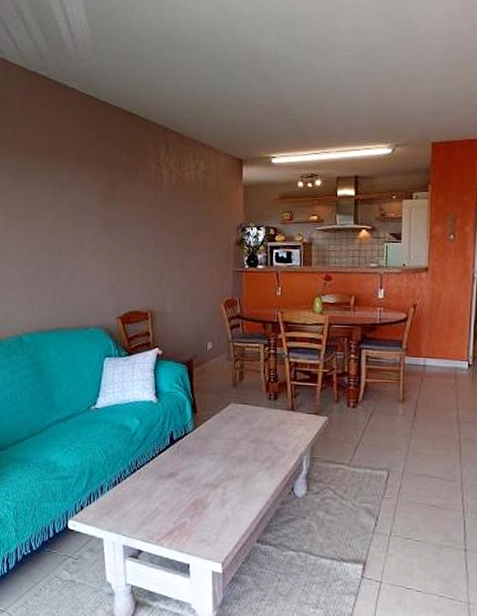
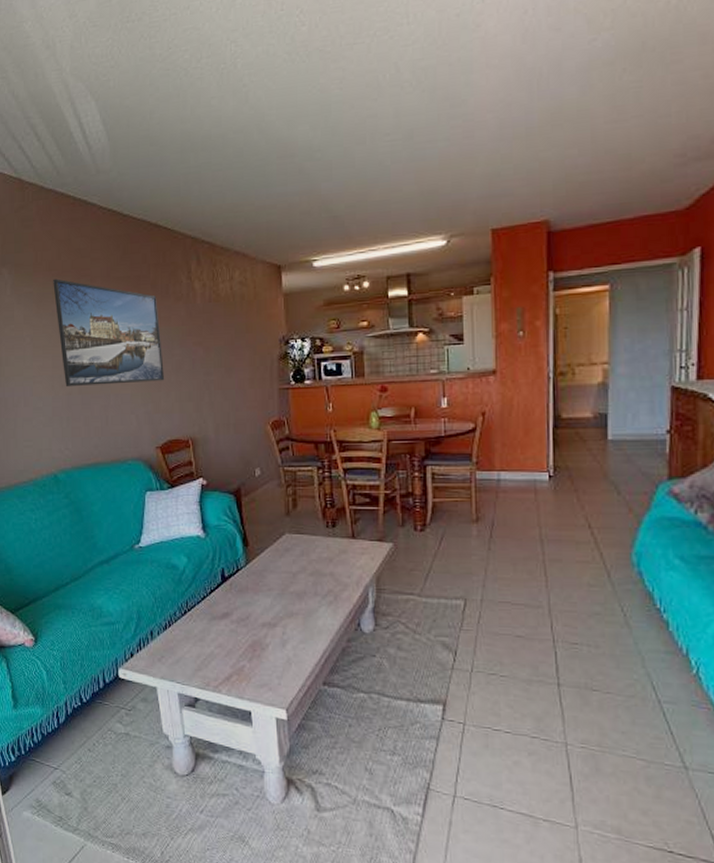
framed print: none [29,155,129,257] -> present [53,278,165,386]

